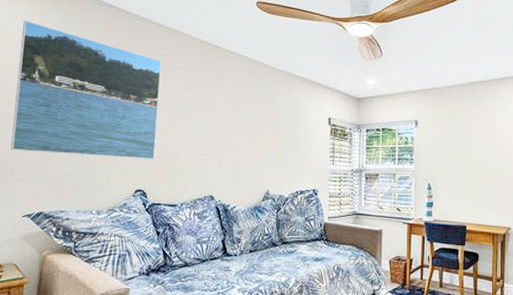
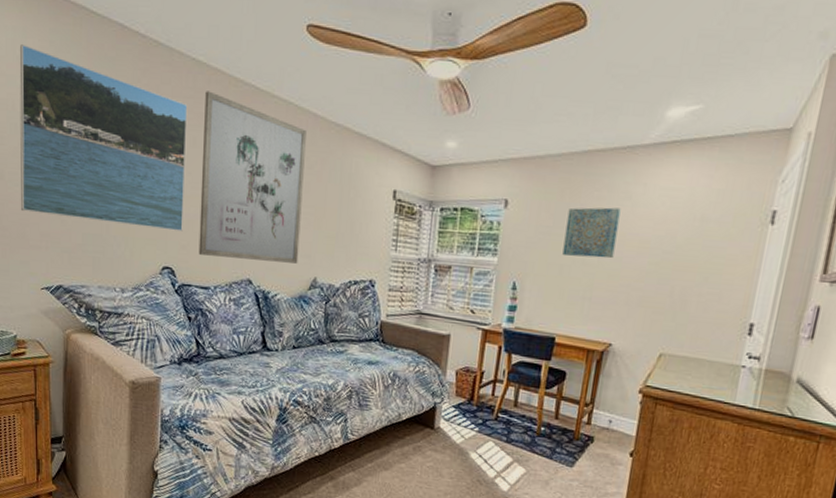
wall art: none [168,50,258,180] -> present [198,91,306,264]
wall art: none [463,122,502,161] -> present [562,207,621,259]

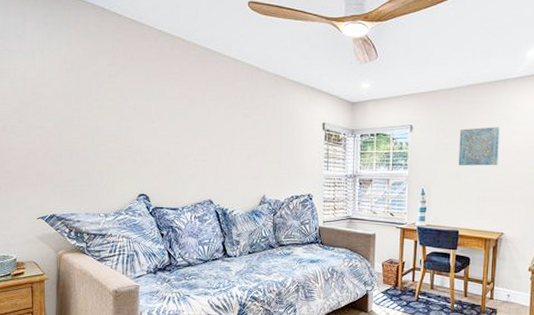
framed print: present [19,44,188,232] -> none [20,26,157,165]
wall art: present [198,91,306,264] -> none [168,55,252,185]

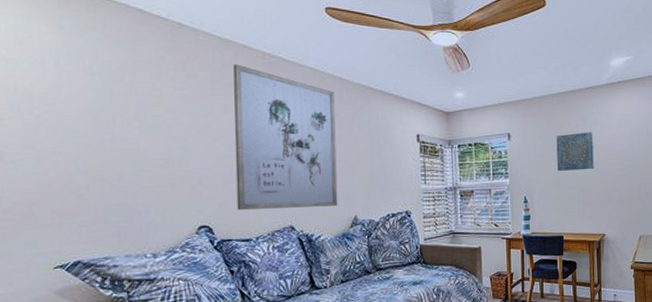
wall art: none [168,55,252,185] -> present [233,64,338,210]

